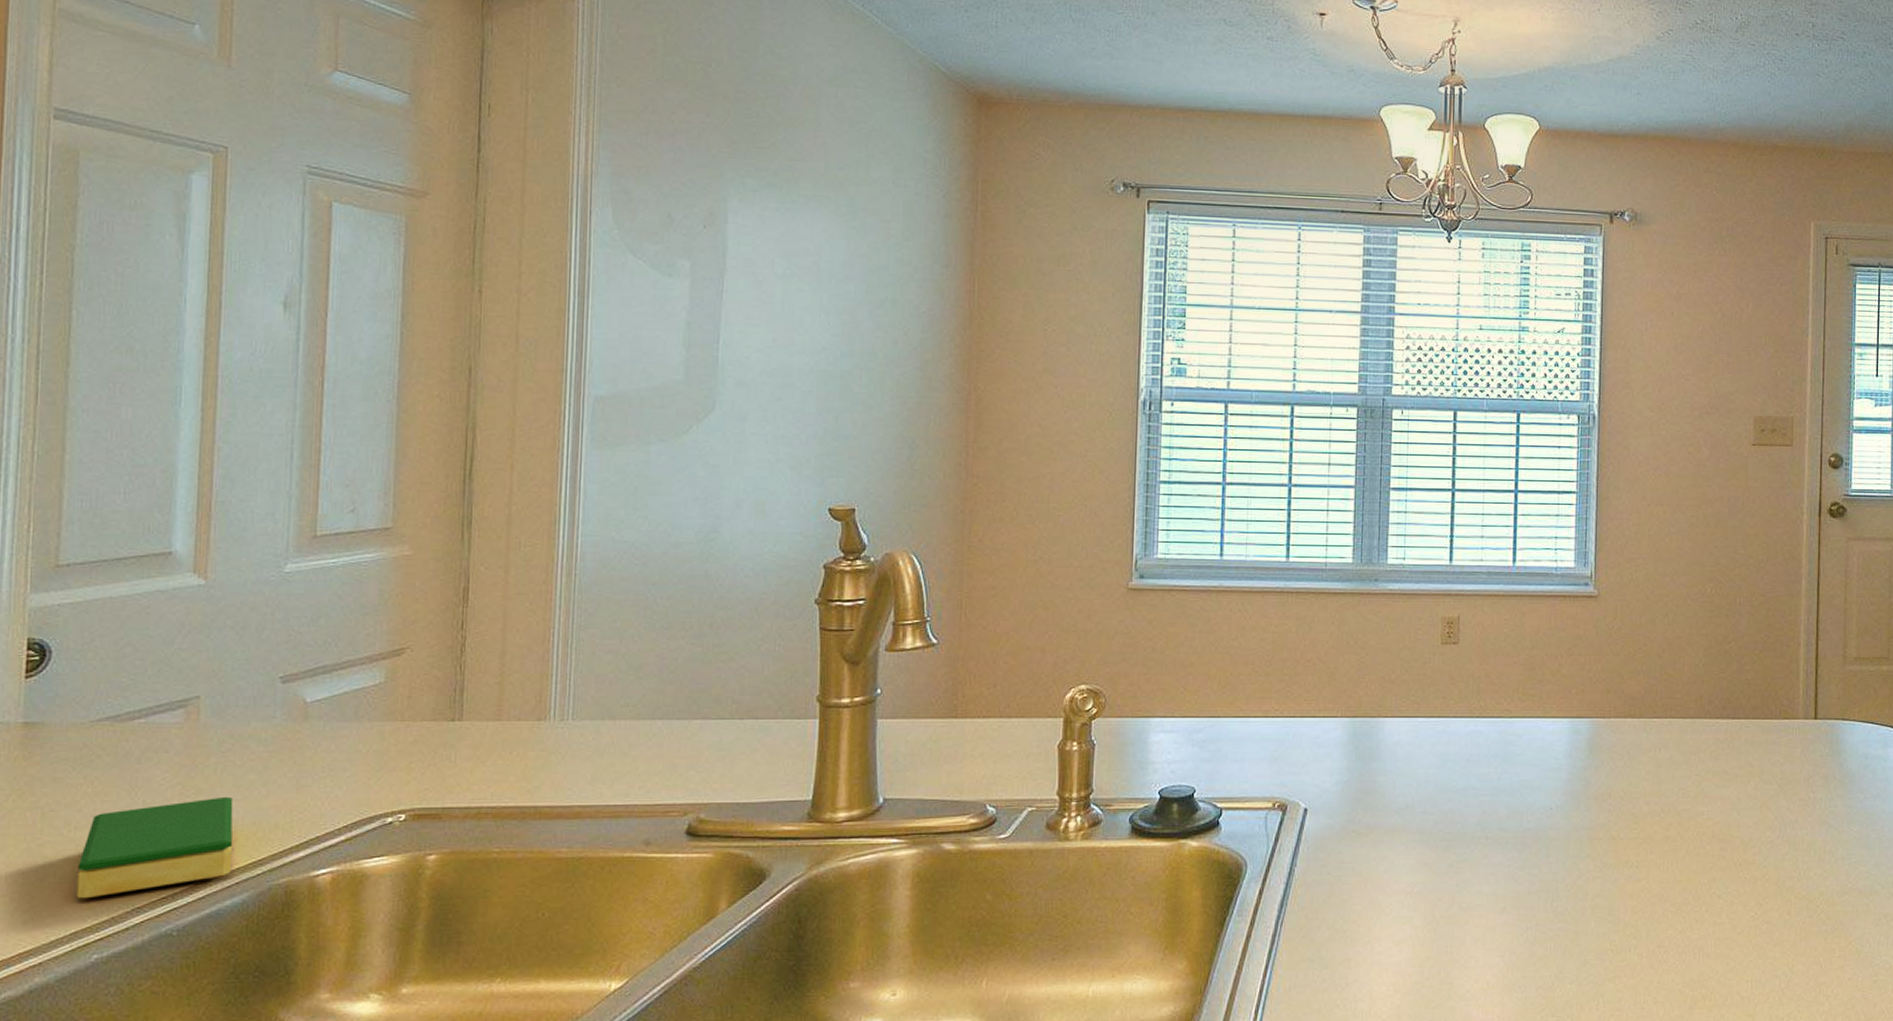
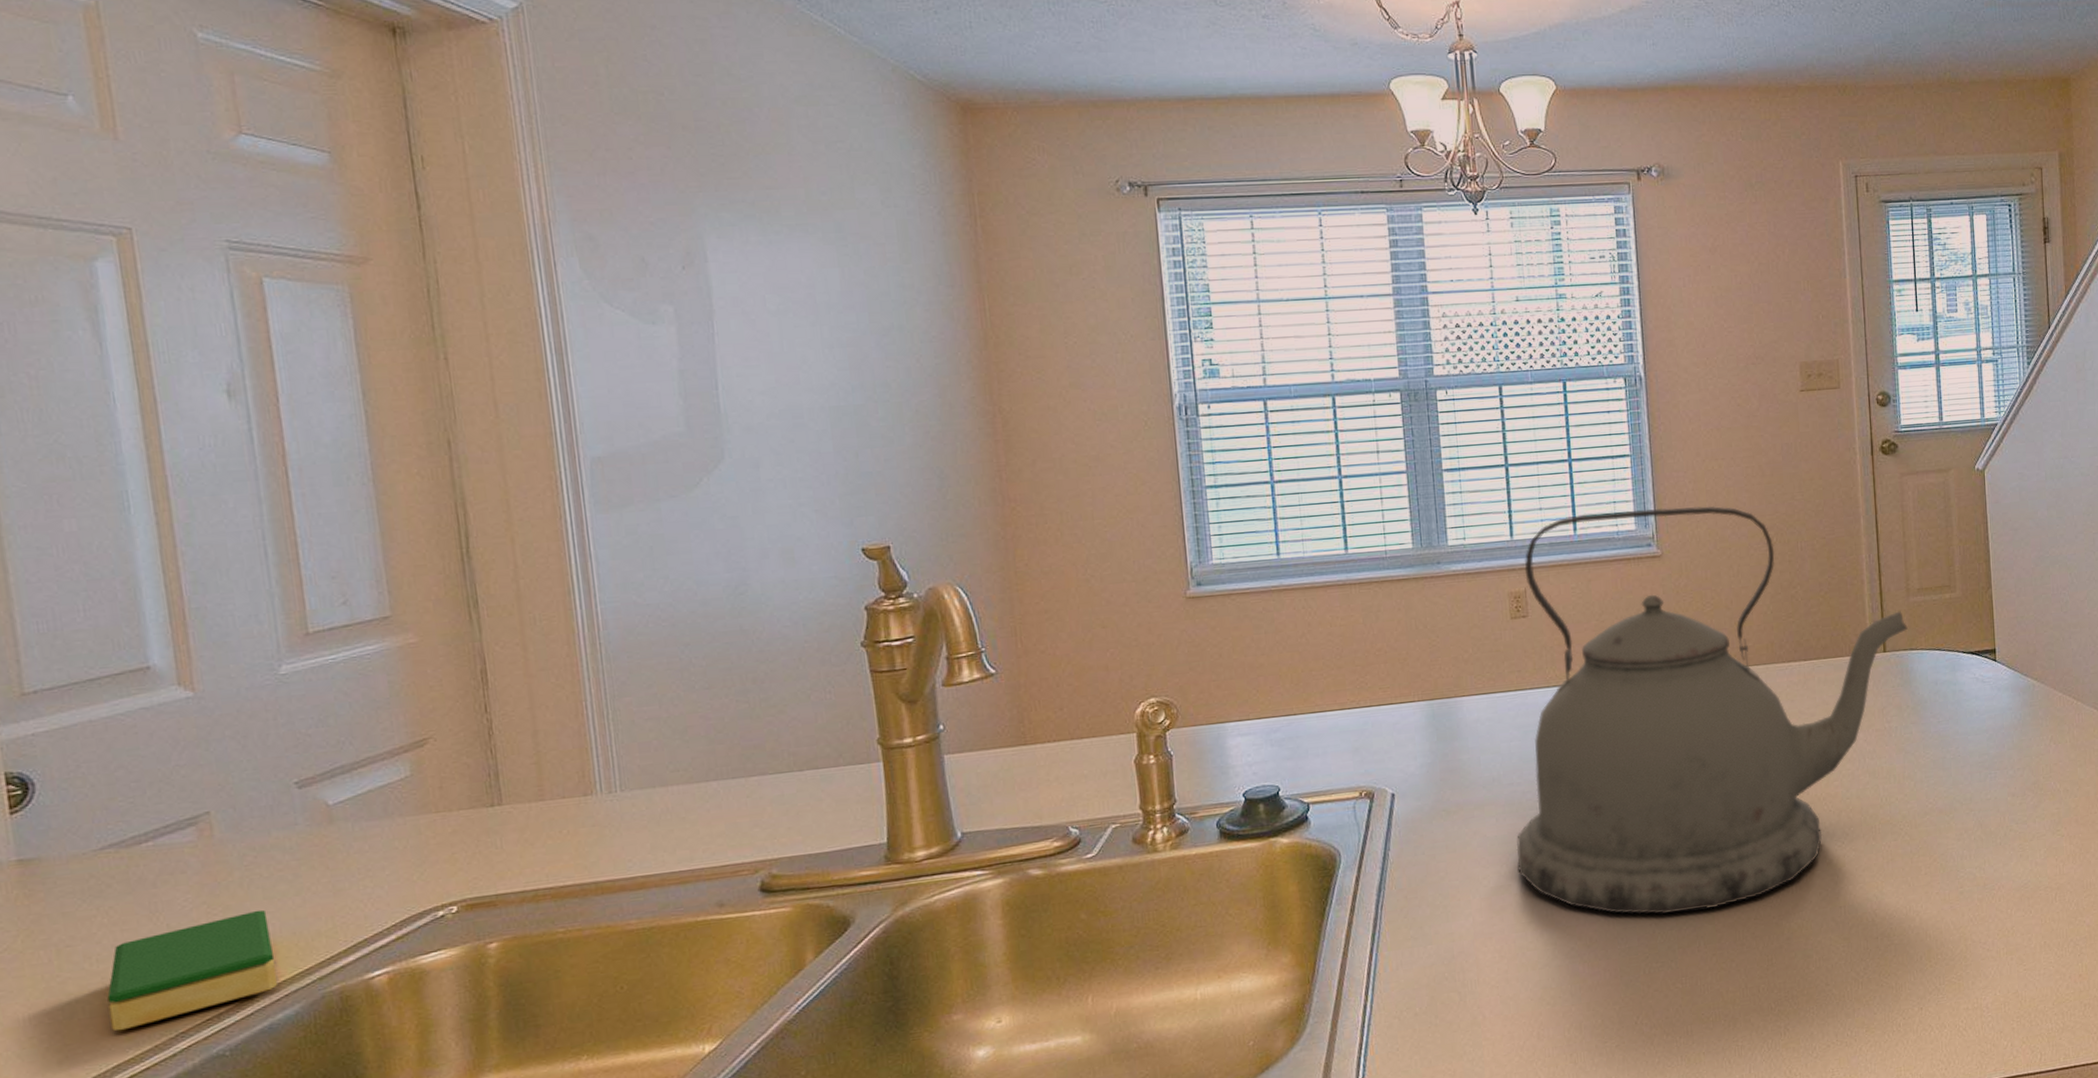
kettle: none [1422,546,1842,967] -> present [1516,505,1908,915]

